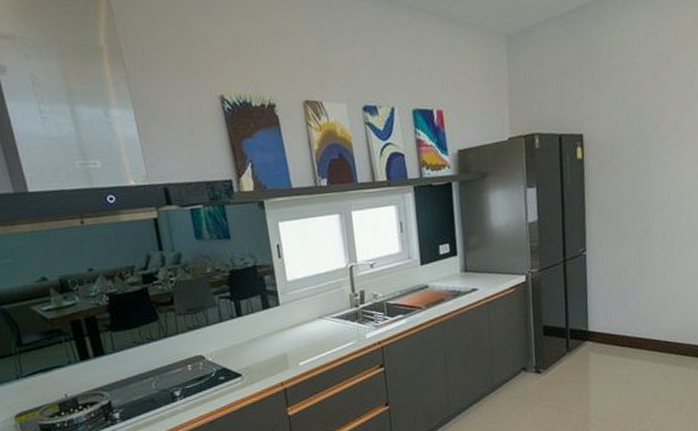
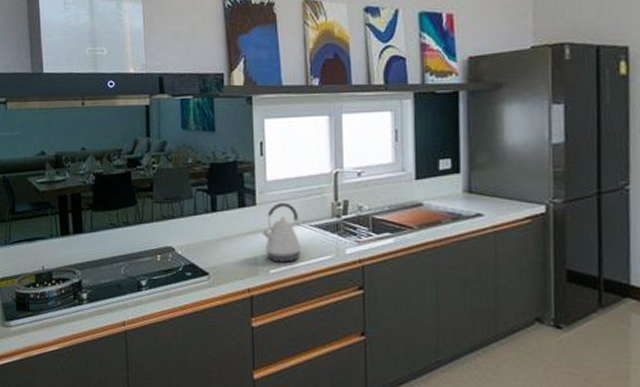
kettle: none [287,299,327,355] -> present [261,202,302,263]

